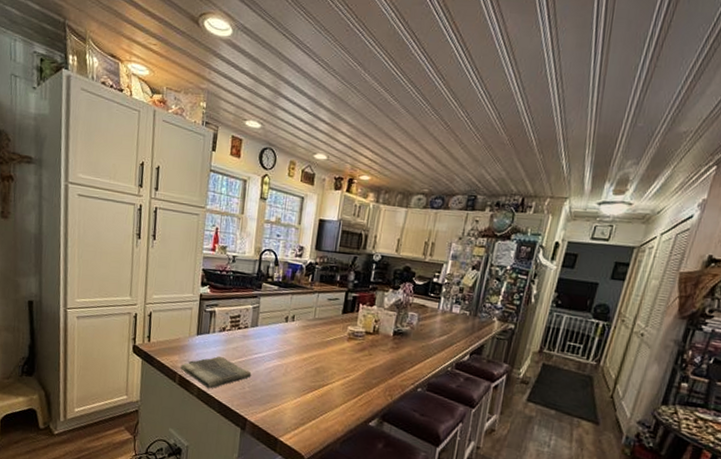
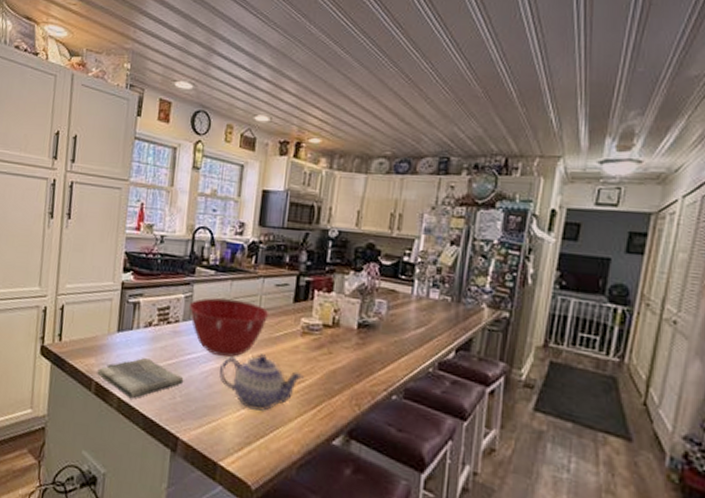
mixing bowl: none [256,308,322,357] -> present [188,298,270,357]
teapot: none [281,354,349,399] -> present [220,354,304,411]

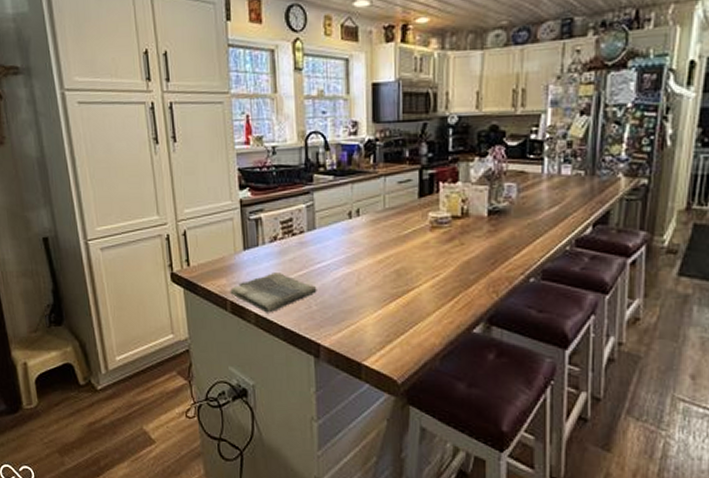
mixing bowl: present [188,298,270,357] -> none [311,203,395,260]
teapot: present [220,354,304,411] -> none [352,254,437,309]

